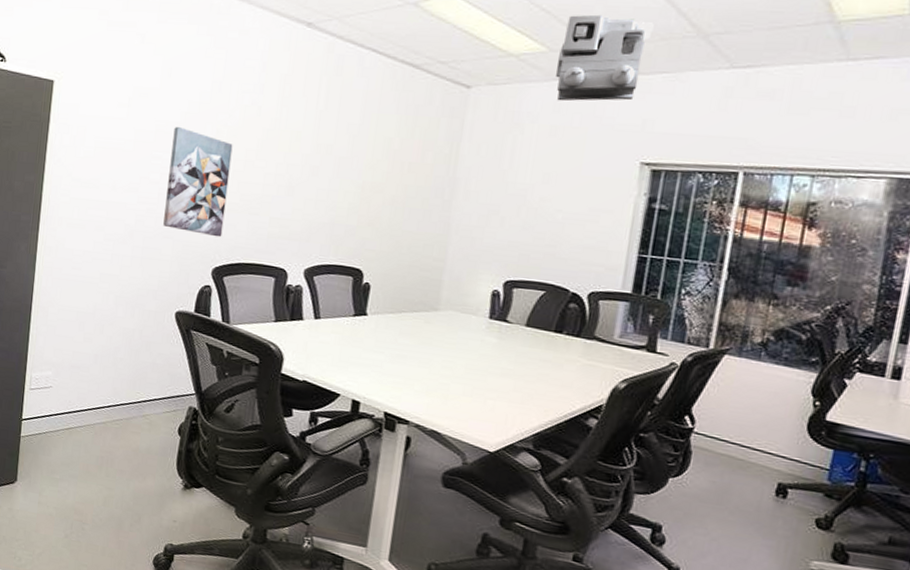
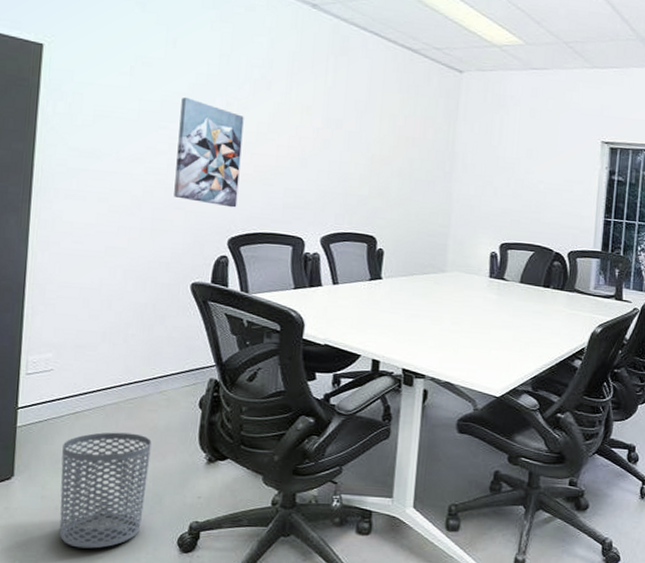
waste bin: none [52,449,134,557] -> present [59,432,152,549]
total station: present [555,14,654,101] -> none [531,15,605,90]

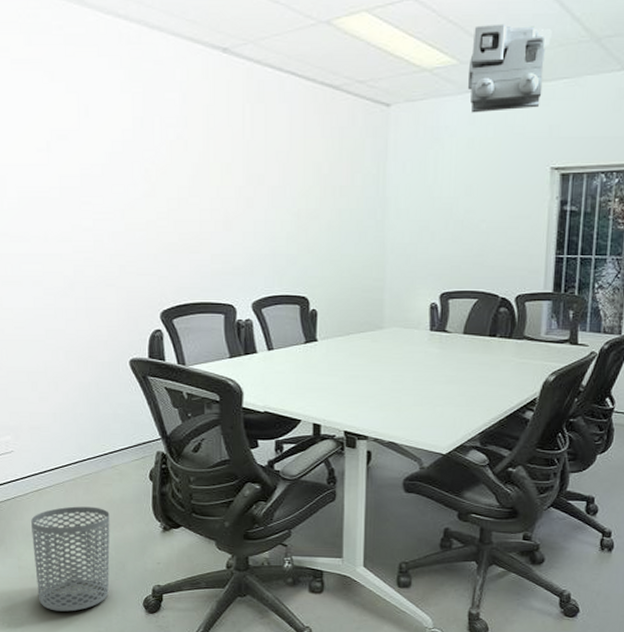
wall art: present [174,97,244,208] -> none [100,168,166,280]
total station: none [531,15,605,90] -> present [467,23,552,113]

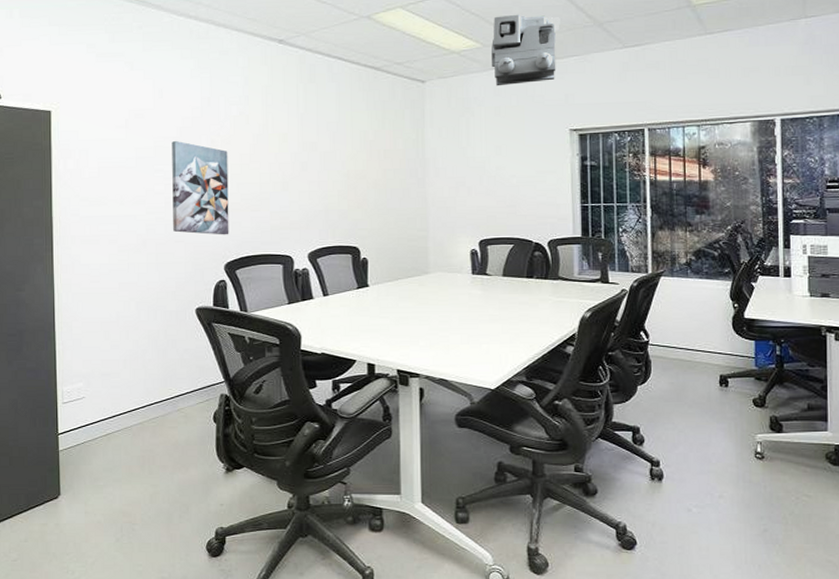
waste bin: present [31,506,110,612] -> none [99,449,175,557]
wall art: none [100,168,166,280] -> present [172,140,229,235]

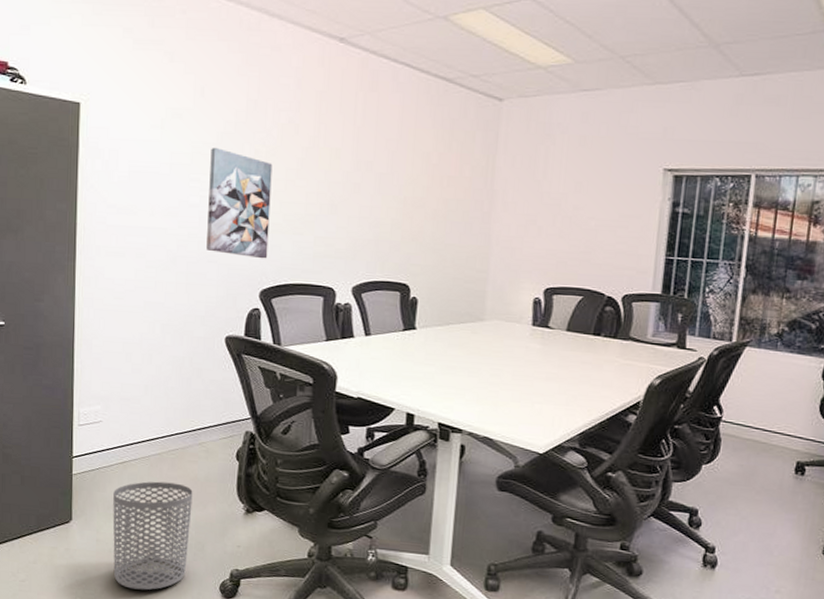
waste bin: none [99,449,175,557] -> present [113,481,193,590]
total station: present [490,14,560,86] -> none [581,26,670,112]

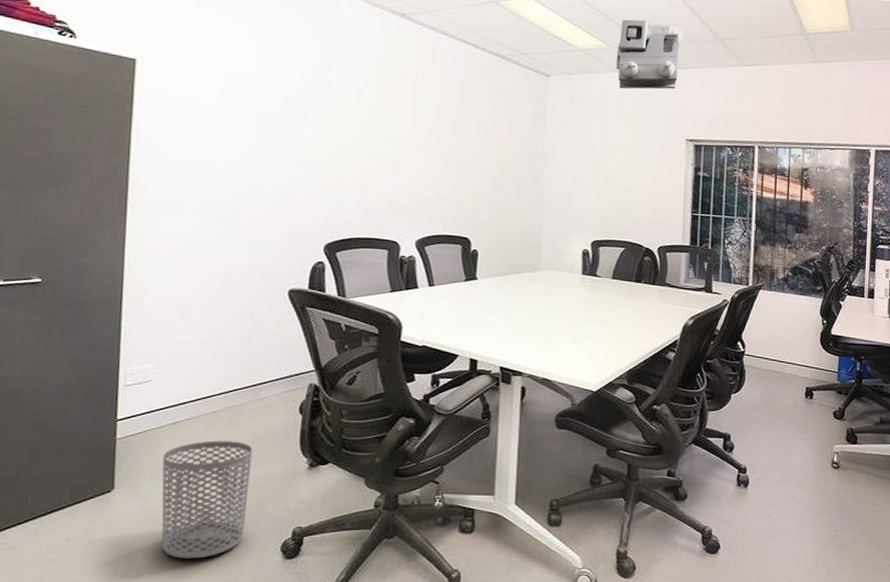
wall art: present [206,147,273,259] -> none [269,107,337,214]
total station: none [581,26,670,112] -> present [615,19,685,90]

